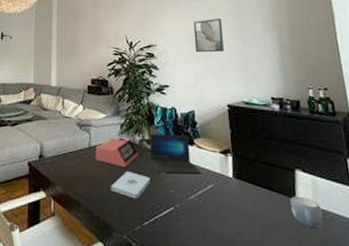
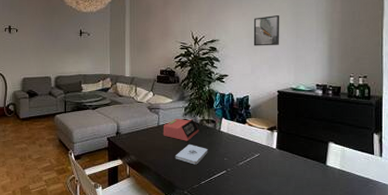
laptop: present [149,134,200,174] -> none [208,115,250,146]
mug: present [289,196,323,227] -> none [321,162,346,185]

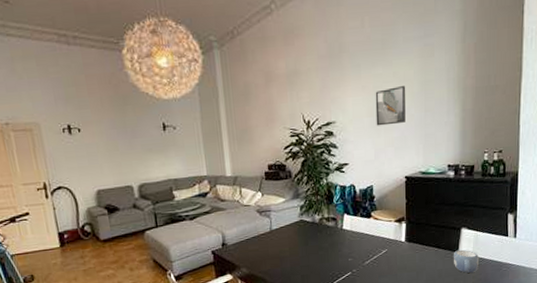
alarm clock: present [163,118,199,141] -> none [276,219,319,245]
notepad: present [175,145,208,165] -> none [292,248,330,270]
mug: none [321,162,346,185] -> present [453,249,479,273]

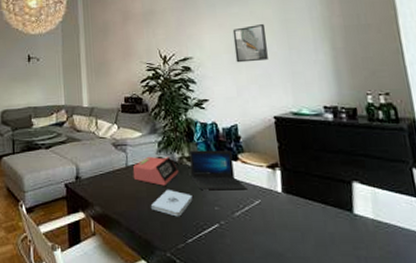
alarm clock: none [276,219,319,245] -> present [132,156,179,186]
notepad: none [292,248,330,270] -> present [150,190,193,217]
laptop: none [329,209,376,245] -> present [189,150,246,190]
mug: present [453,249,479,273] -> none [346,209,384,241]

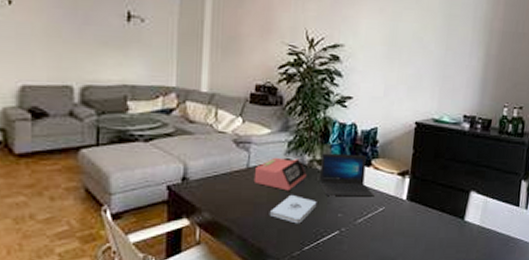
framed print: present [232,24,268,63] -> none [390,15,427,59]

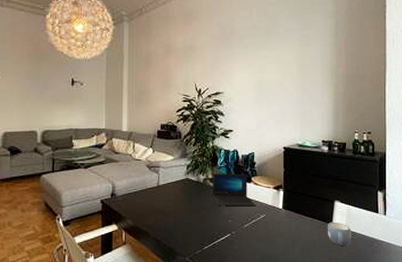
alarm clock: present [253,157,307,191] -> none [163,177,202,203]
notepad: present [269,195,317,224] -> none [175,206,212,228]
mug: none [457,216,486,245] -> present [327,222,351,246]

